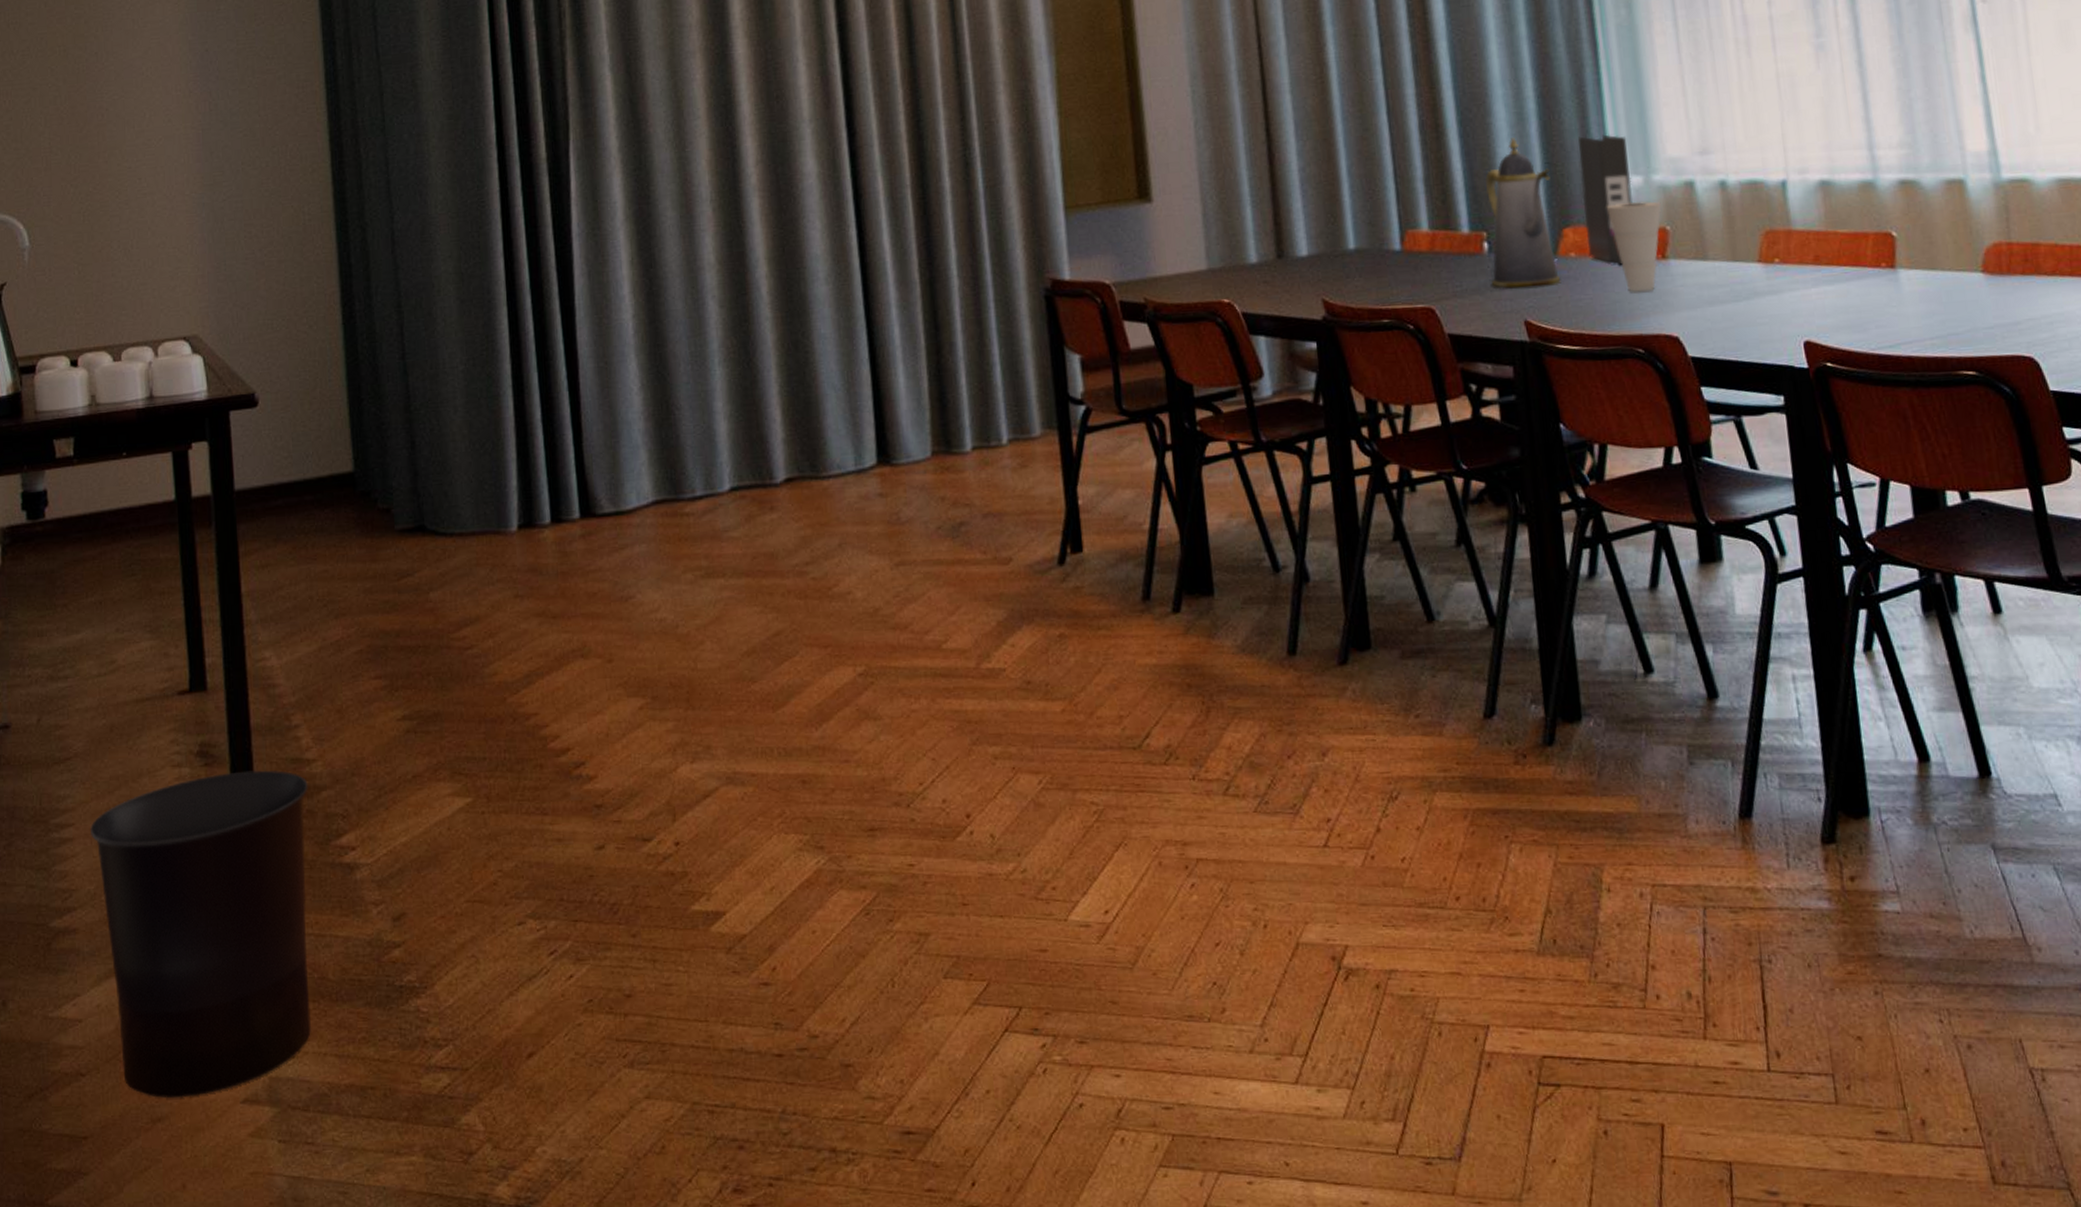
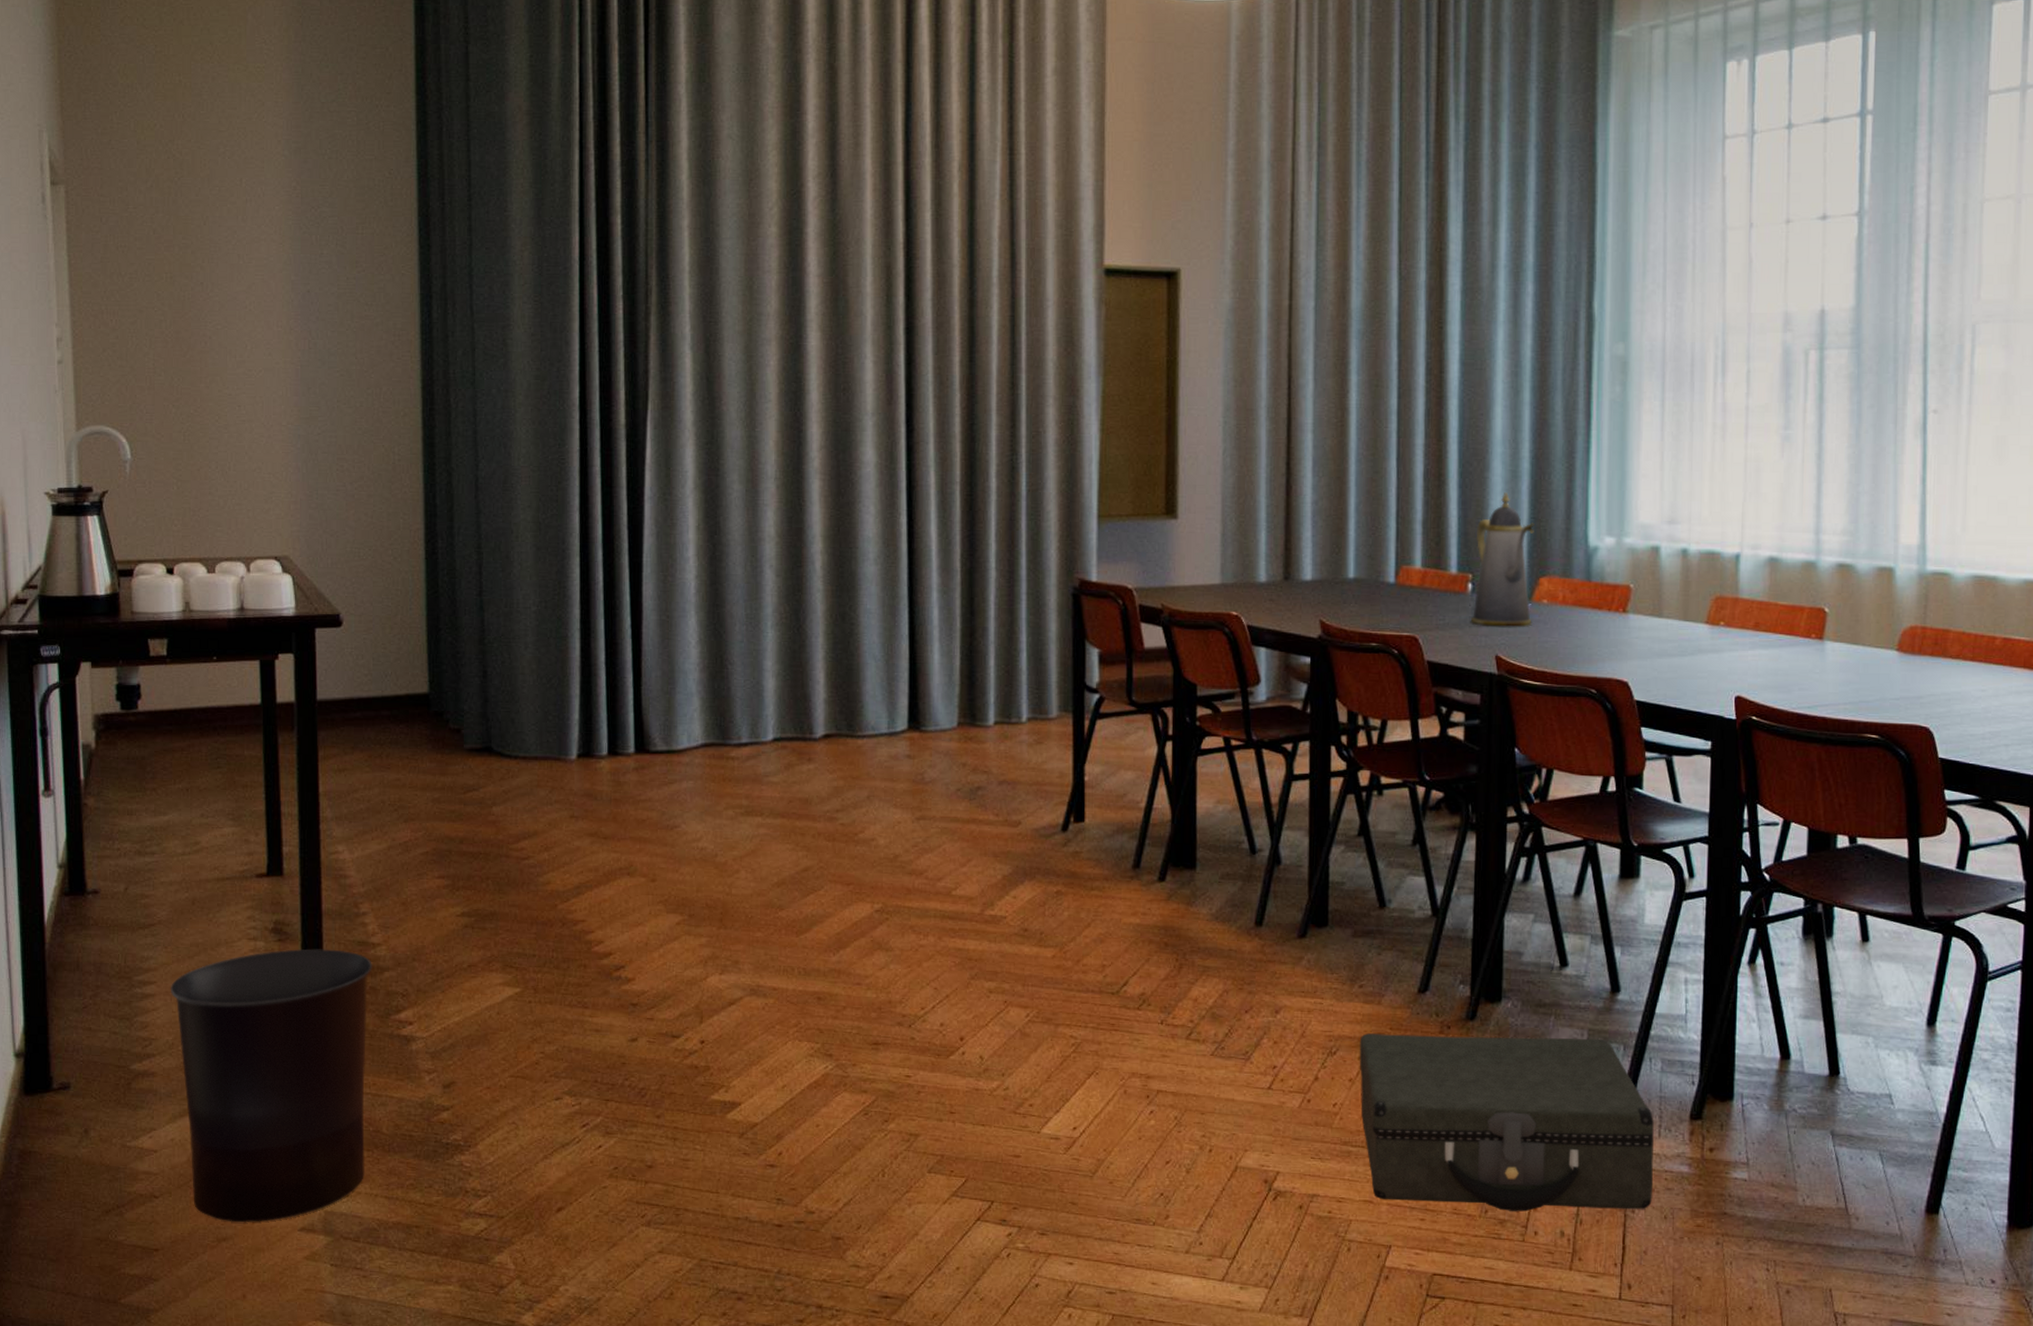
briefcase: none [1423,755,1791,972] -> present [1359,1033,1654,1212]
binder: present [1578,134,1632,266] -> none [1559,497,1606,615]
cup: present [1606,201,1662,294] -> none [1580,559,1628,642]

